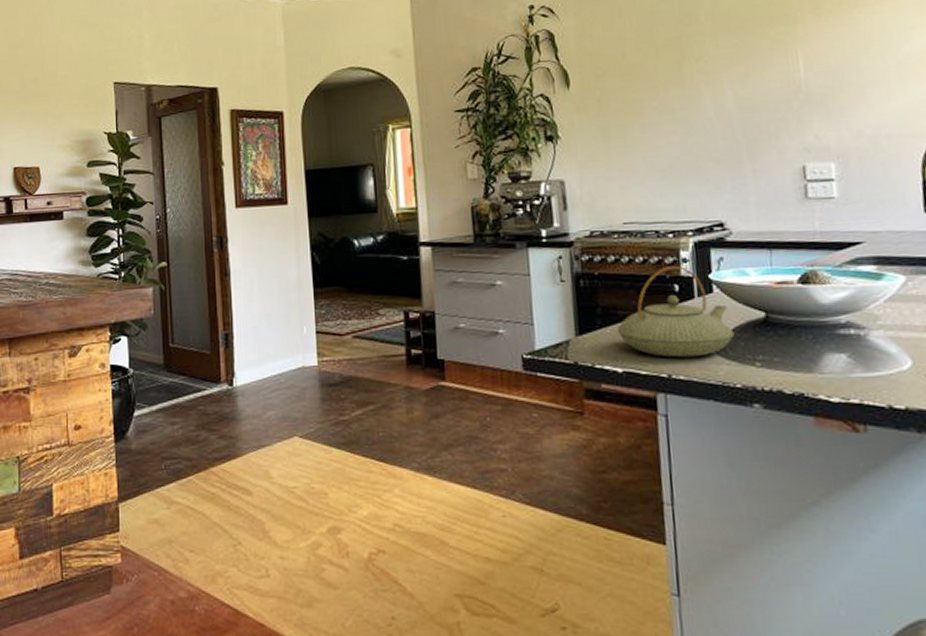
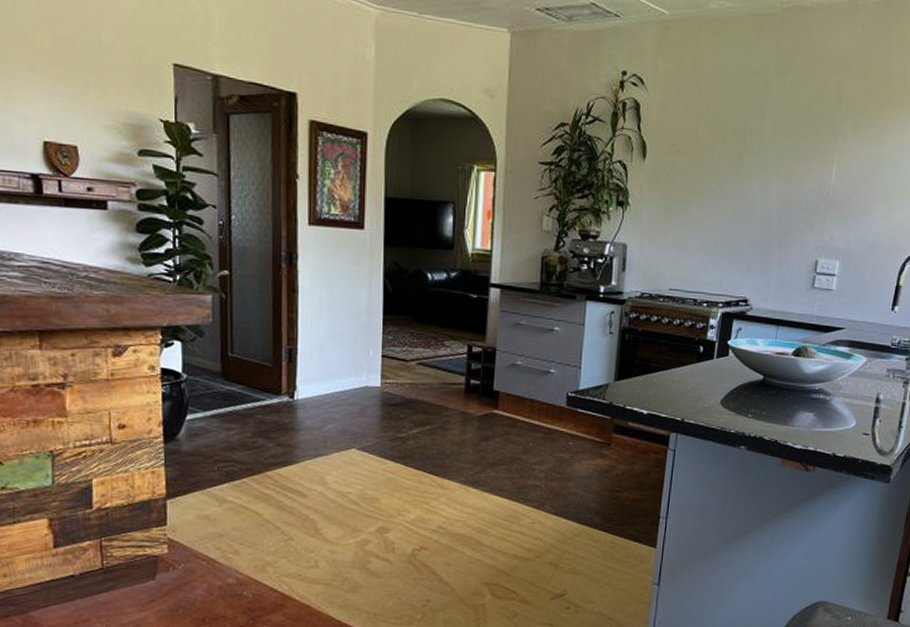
teapot: present [617,265,735,358] -> none [648,330,738,406]

